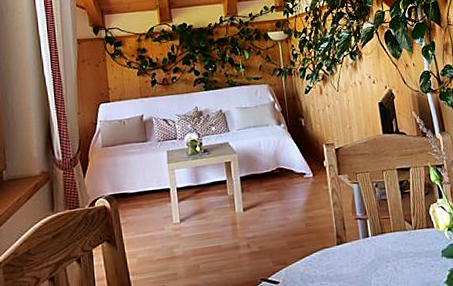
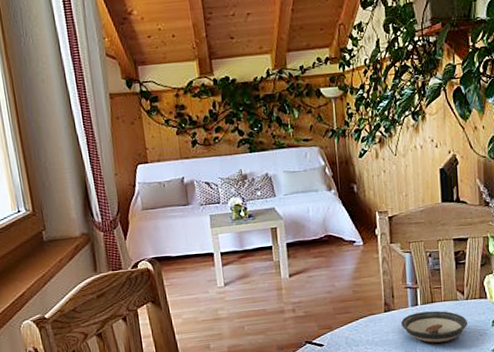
saucer: none [354,241,419,276] -> present [401,310,468,343]

